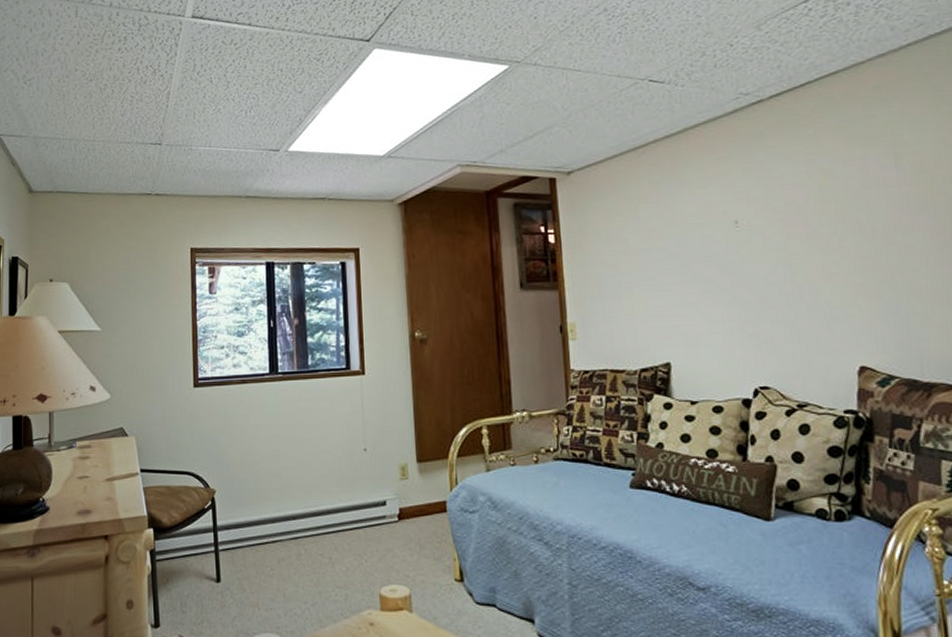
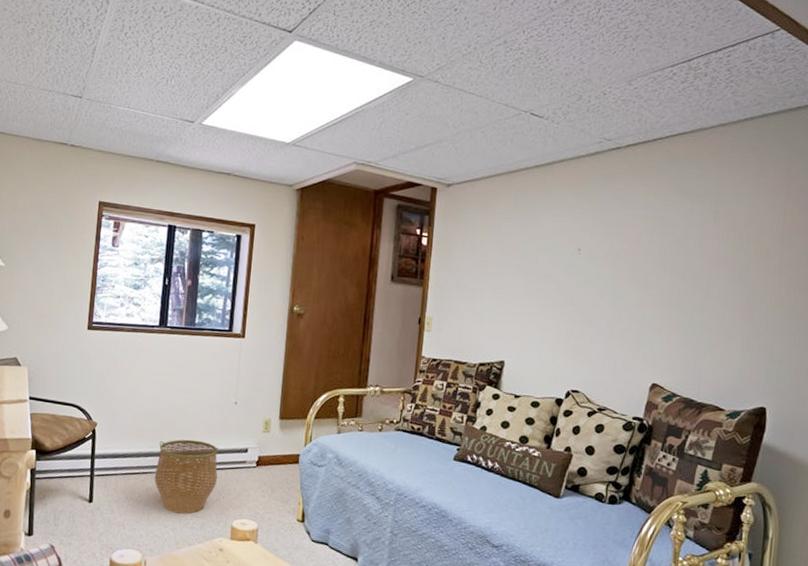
basket: none [285,497,357,585] -> present [154,439,218,514]

